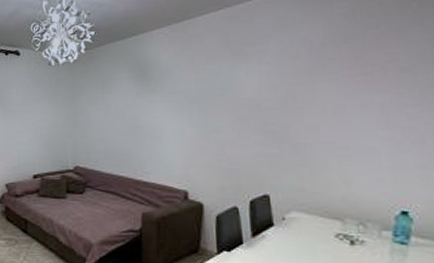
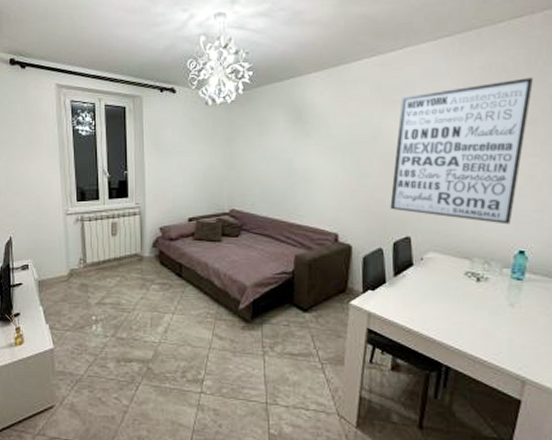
wall art: none [244,21,408,182] -> present [390,77,534,225]

